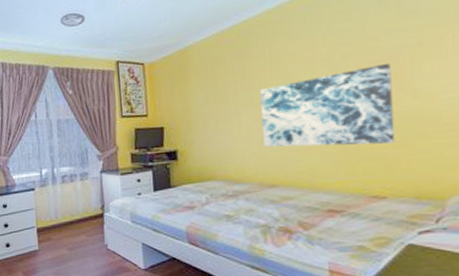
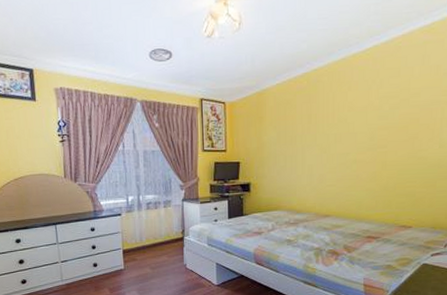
wall art: present [259,63,395,148] -> none [321,116,426,184]

